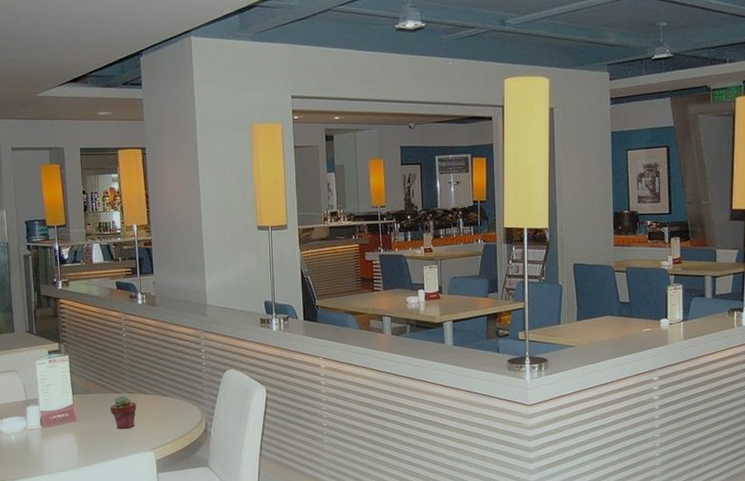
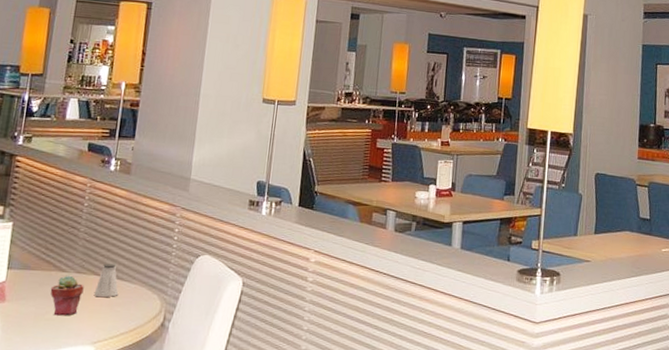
saltshaker: none [145,383,165,412] -> present [94,263,119,298]

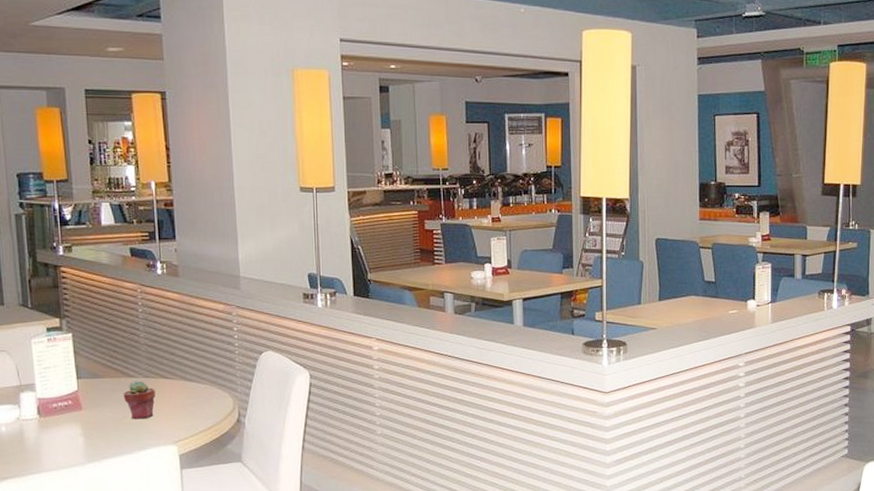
saltshaker: present [94,263,119,298] -> none [166,366,190,399]

